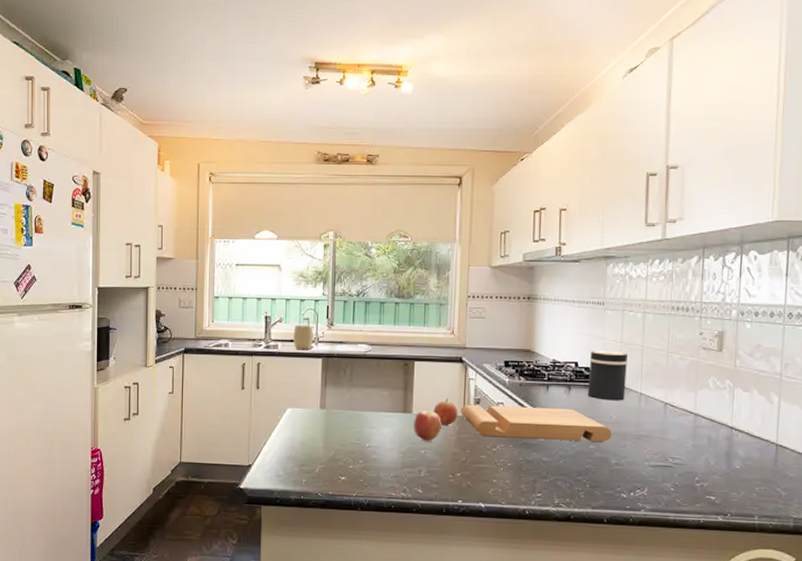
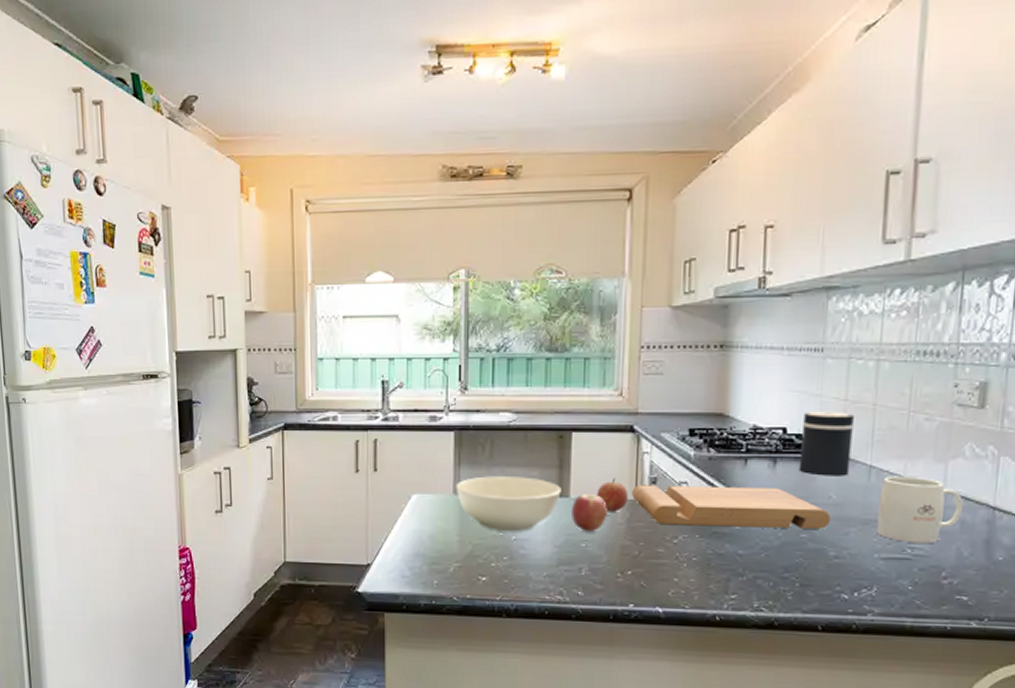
soap dispenser: present [293,317,314,350] -> none [417,381,444,422]
bowl: none [322,395,406,441] -> present [455,476,561,532]
mug: none [646,401,710,455] -> present [876,475,964,544]

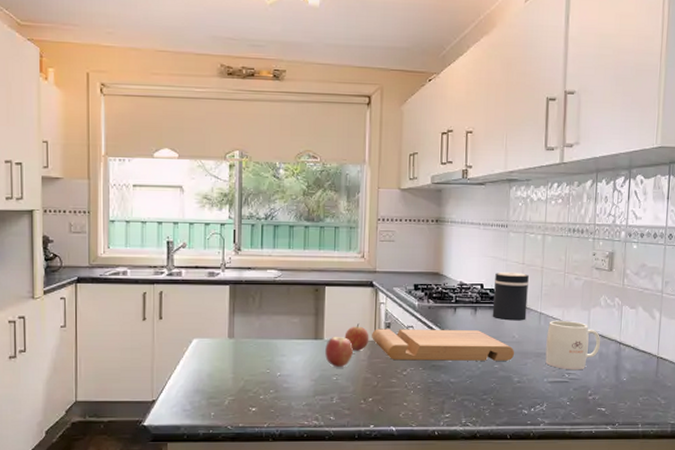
bowl: present [455,476,561,532] -> none [230,323,317,369]

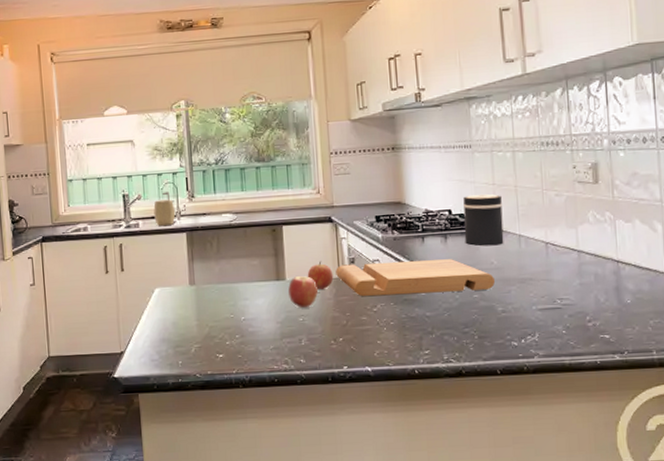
soap dispenser: none [198,242,220,277] -> present [153,192,176,227]
mug: present [545,320,601,370] -> none [529,241,595,296]

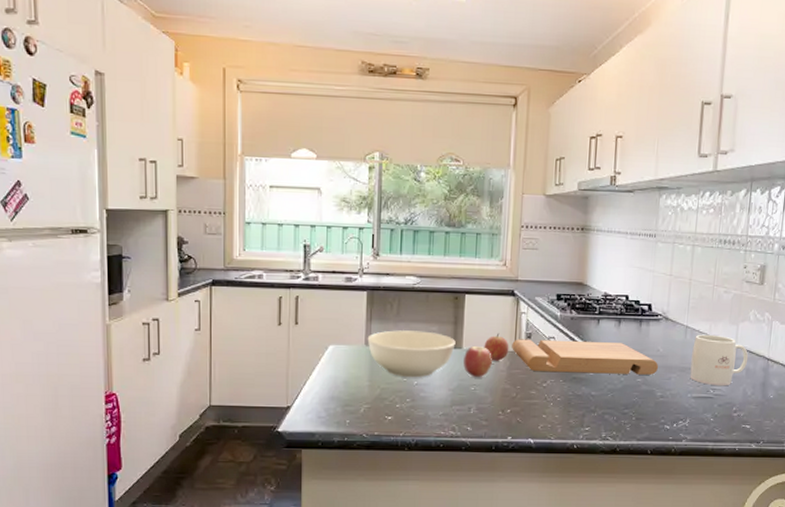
soap dispenser: present [153,192,176,227] -> none [335,247,358,283]
bowl: none [191,266,279,314] -> present [367,330,456,378]
cylinder: present [463,194,504,246] -> none [636,283,676,334]
mug: none [529,241,595,296] -> present [690,334,749,386]

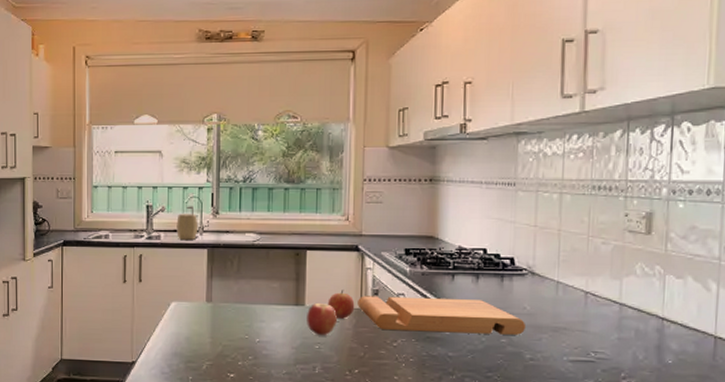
soap dispenser: none [335,247,358,283] -> present [176,206,198,241]
bowl: present [367,330,456,378] -> none [208,287,298,336]
mug: present [690,334,749,386] -> none [565,290,637,349]

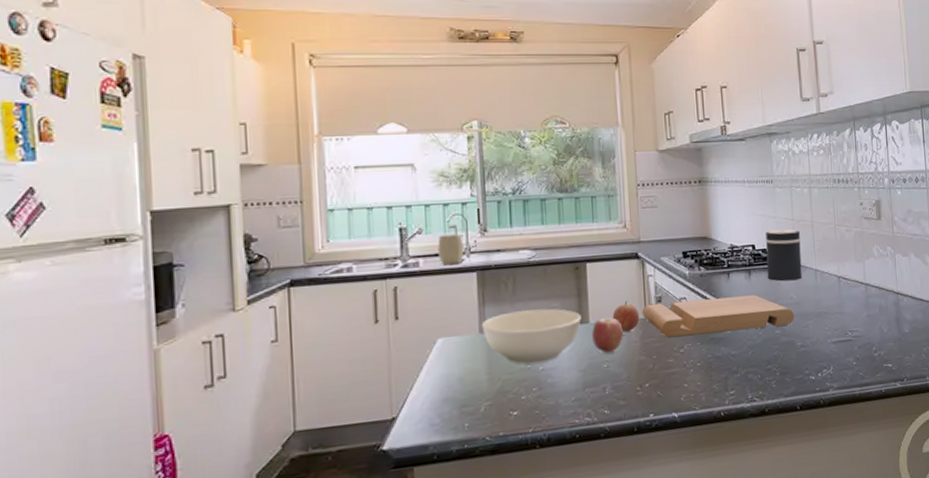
bowl: none [208,287,298,336] -> present [481,308,581,364]
cylinder: none [498,235,542,290] -> present [766,229,802,281]

